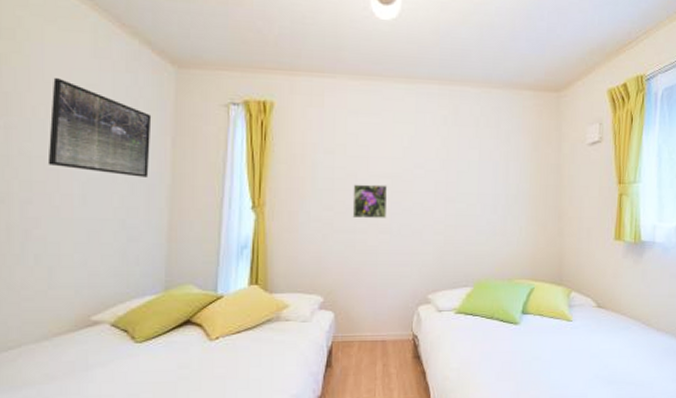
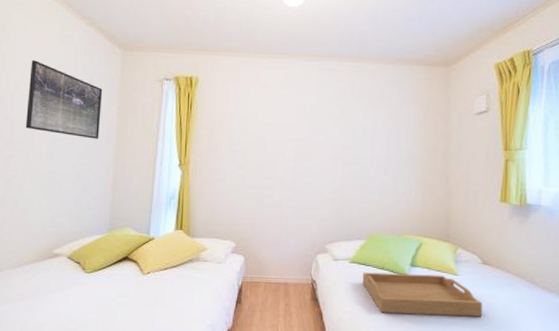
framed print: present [352,184,388,219] -> none [261,147,292,177]
serving tray: none [469,322,598,368] -> present [362,272,483,317]

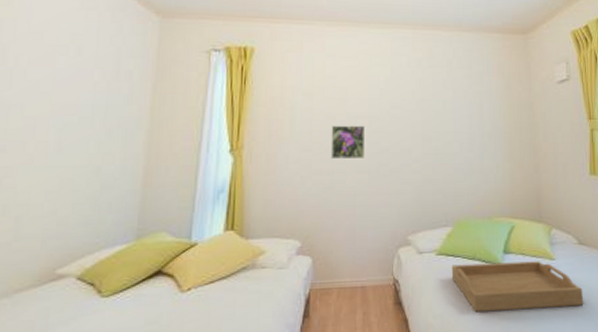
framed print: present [25,60,103,139] -> none [25,29,134,123]
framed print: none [261,147,292,177] -> present [330,125,366,160]

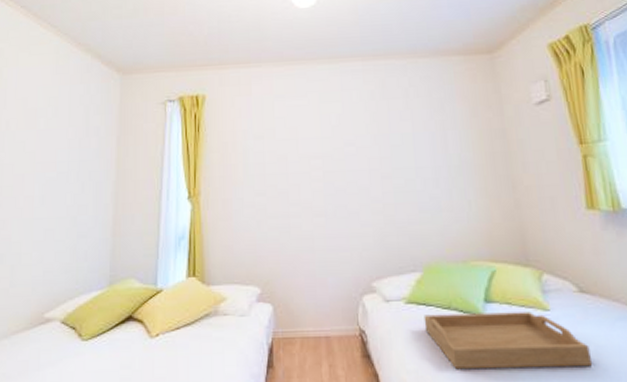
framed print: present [330,125,366,160] -> none [284,165,321,203]

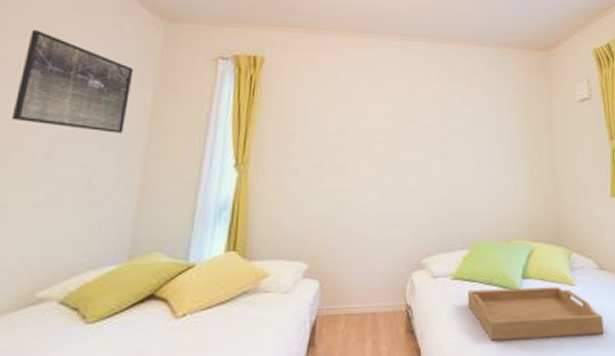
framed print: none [15,95,100,176] -> present [11,30,134,133]

